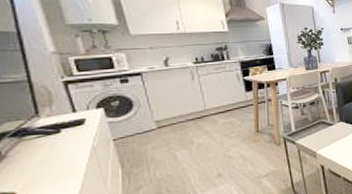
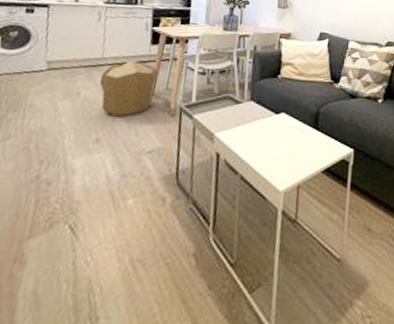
pouf: none [208,107,259,154] -> present [99,60,158,117]

